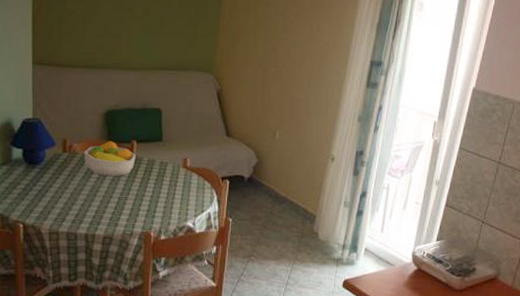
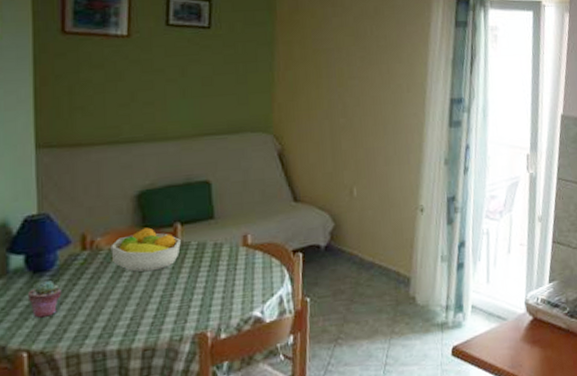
potted succulent: none [25,172,48,200] -> present [28,280,62,318]

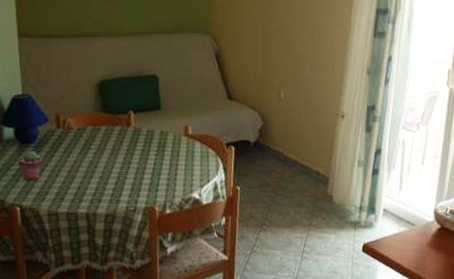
fruit bowl: present [110,227,181,272] -> none [79,113,134,151]

